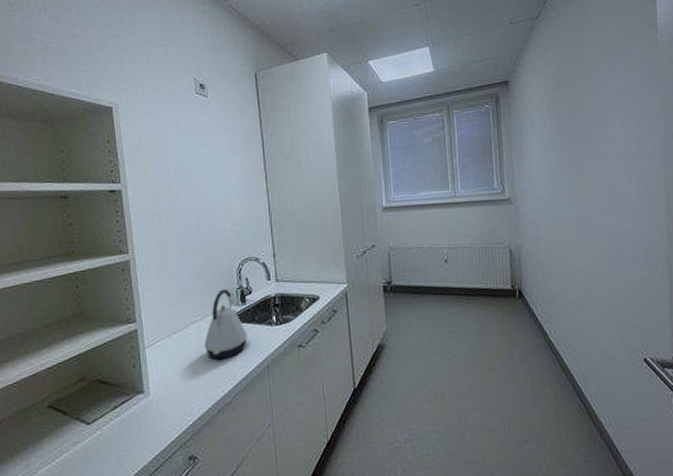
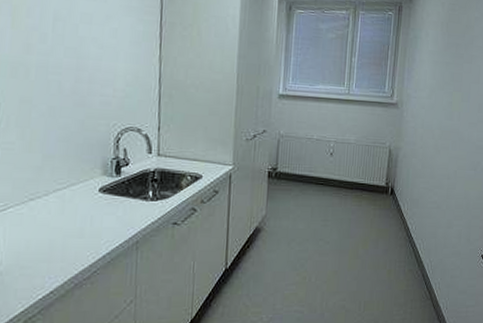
kettle: present [204,289,247,360] -> none [66,157,118,232]

